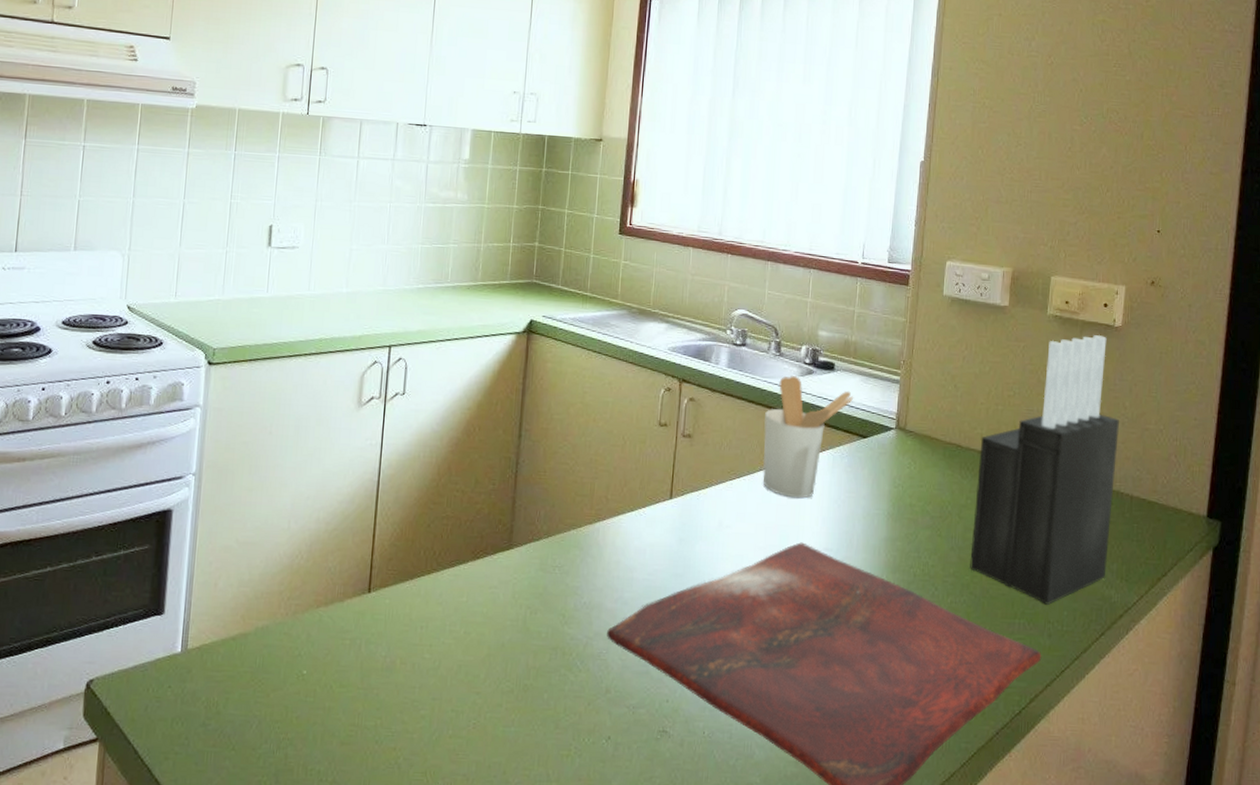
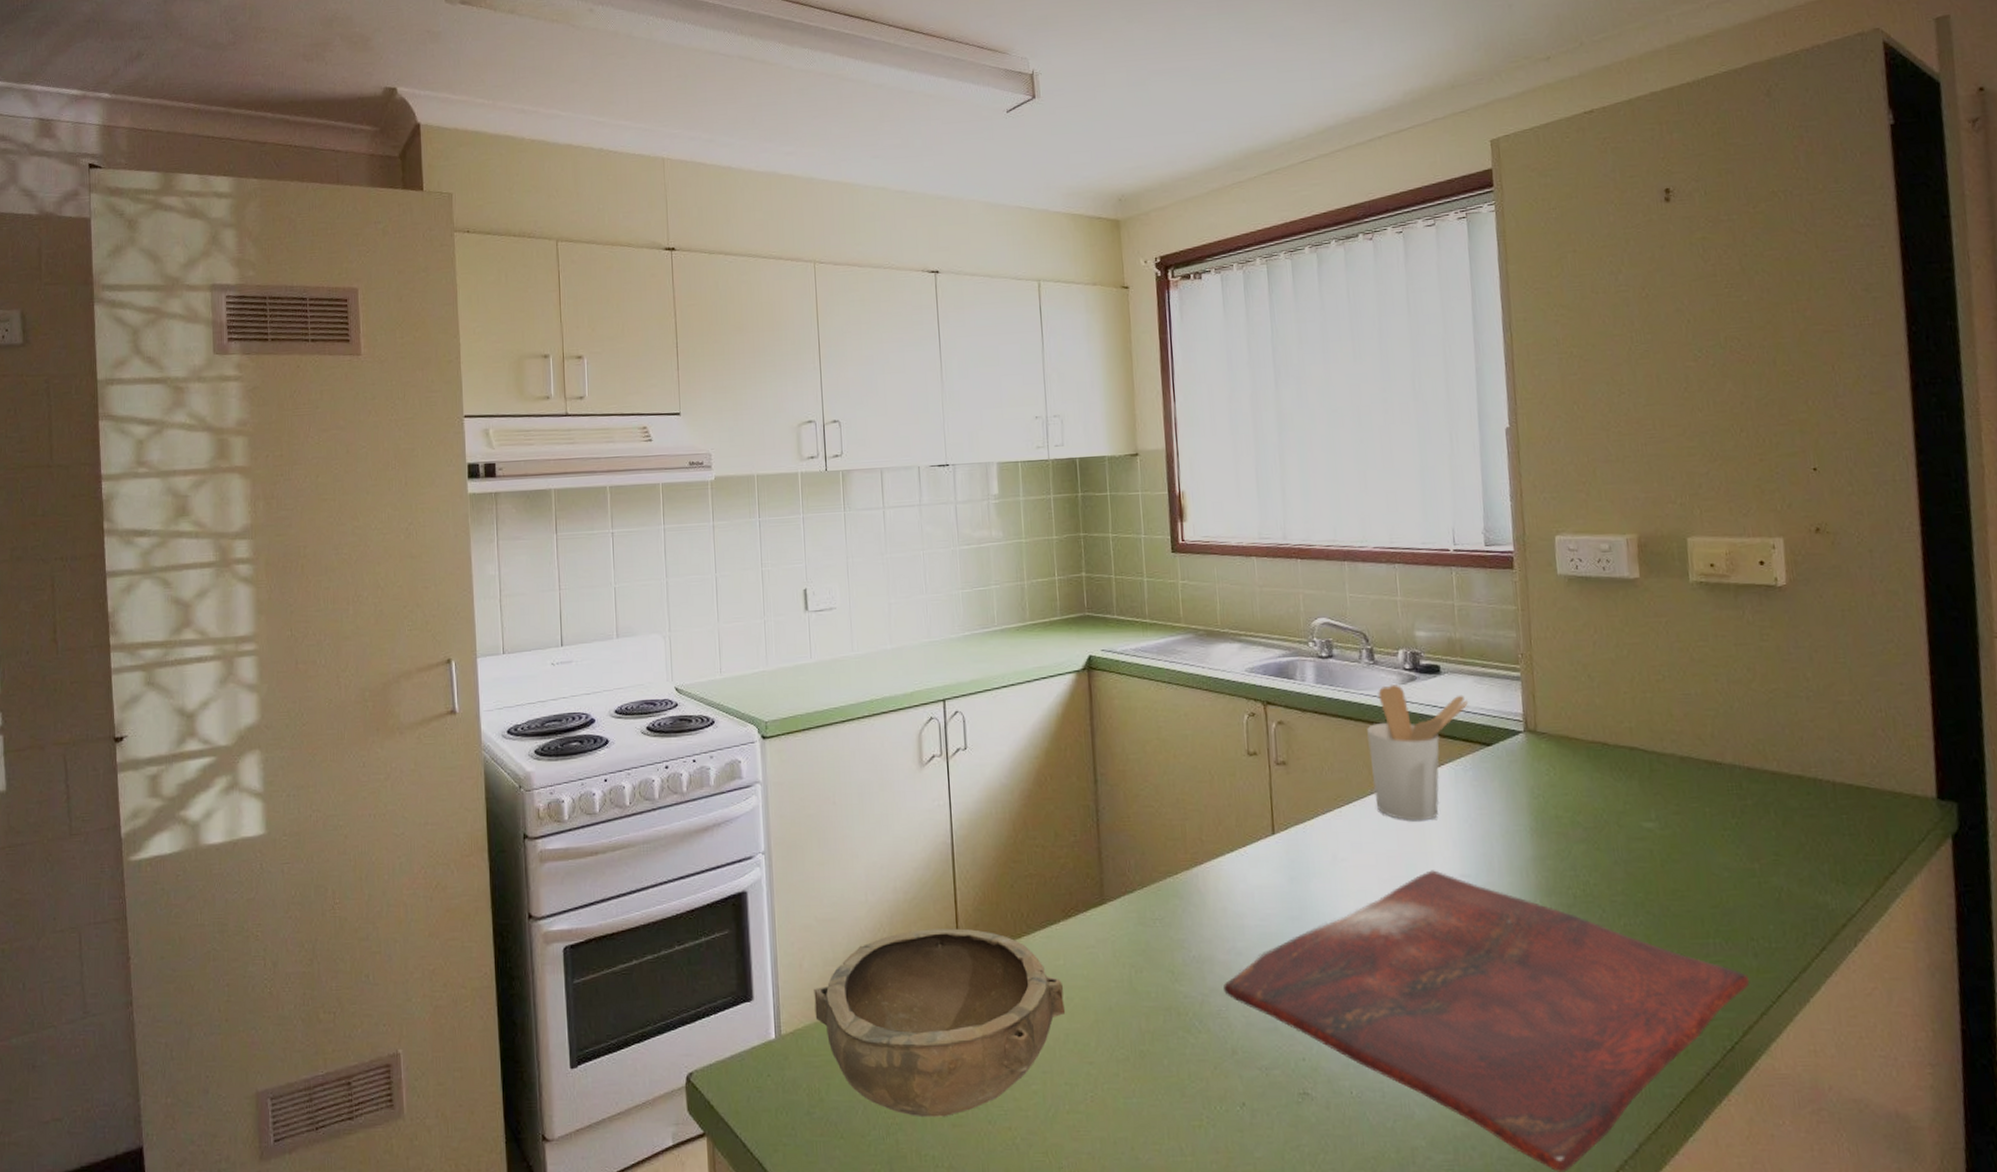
bowl: none [223,559,463,735] -> present [814,928,1066,1118]
knife block: present [970,335,1119,605] -> none [1630,598,1816,919]

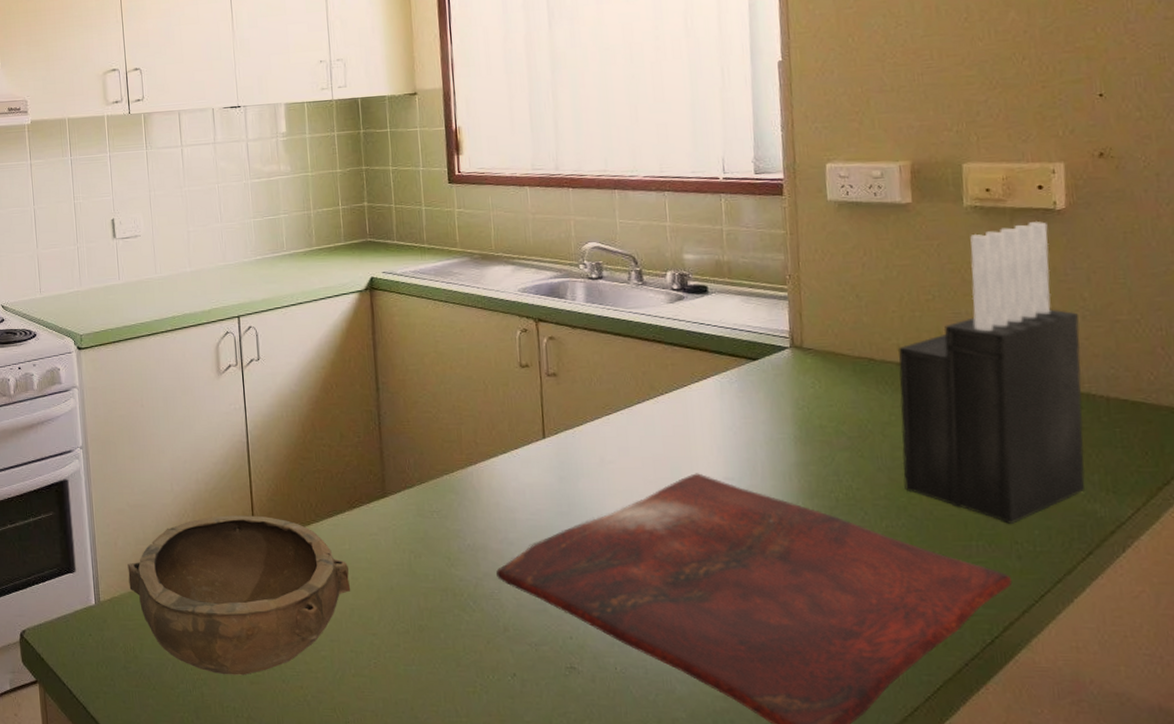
utensil holder: present [1367,685,1469,821] -> none [635,304,736,429]
knife block: none [1630,598,1816,919] -> present [897,222,1085,524]

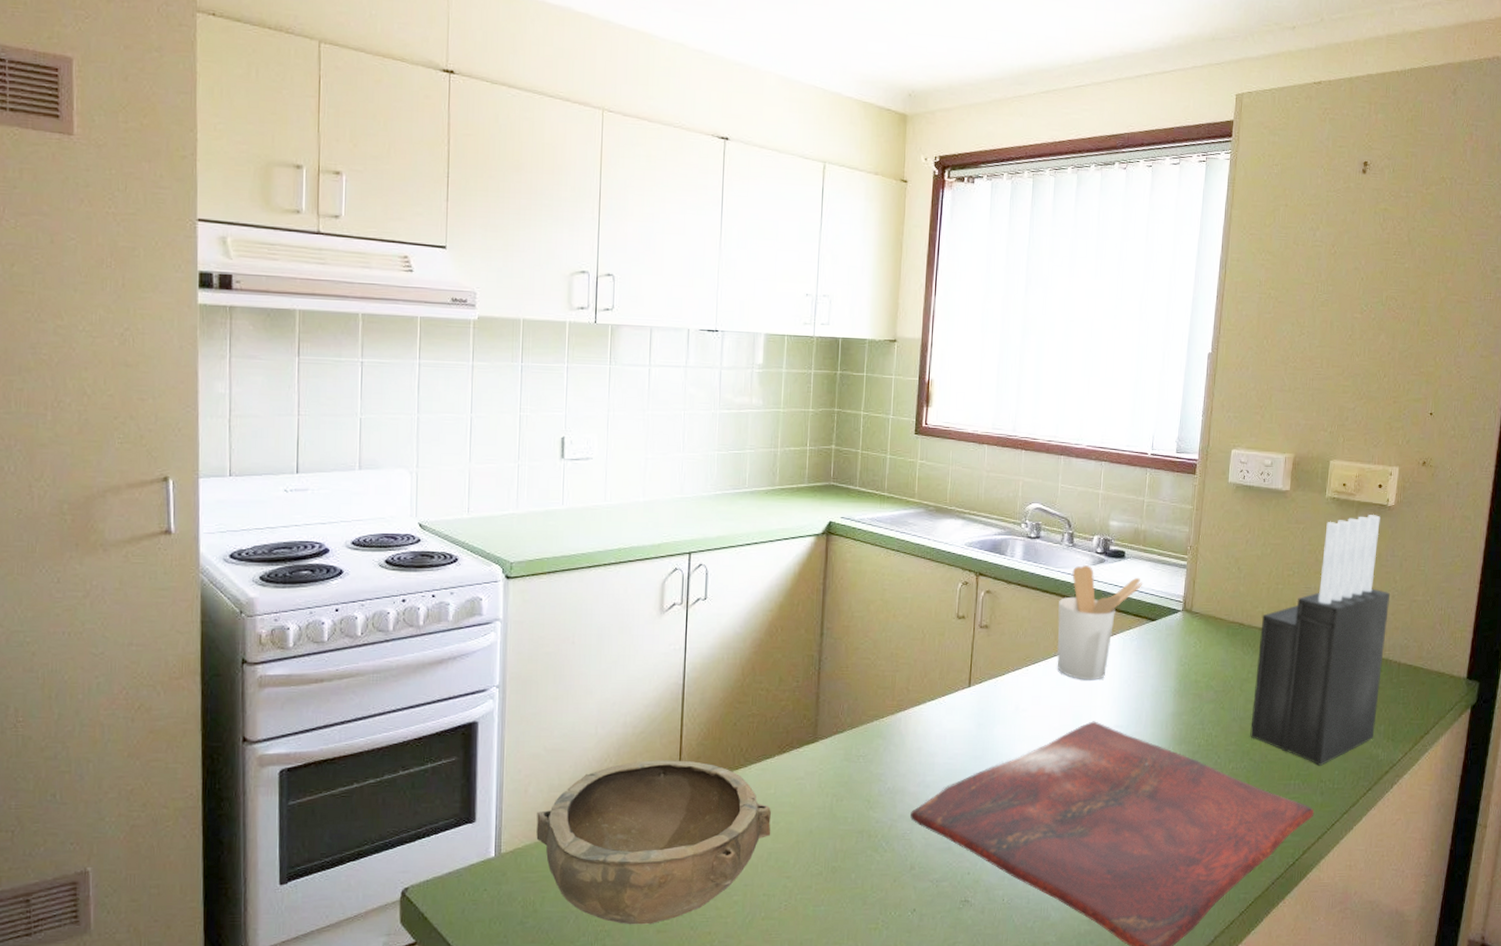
utensil holder: none [635,304,736,429] -> present [1057,565,1143,680]

